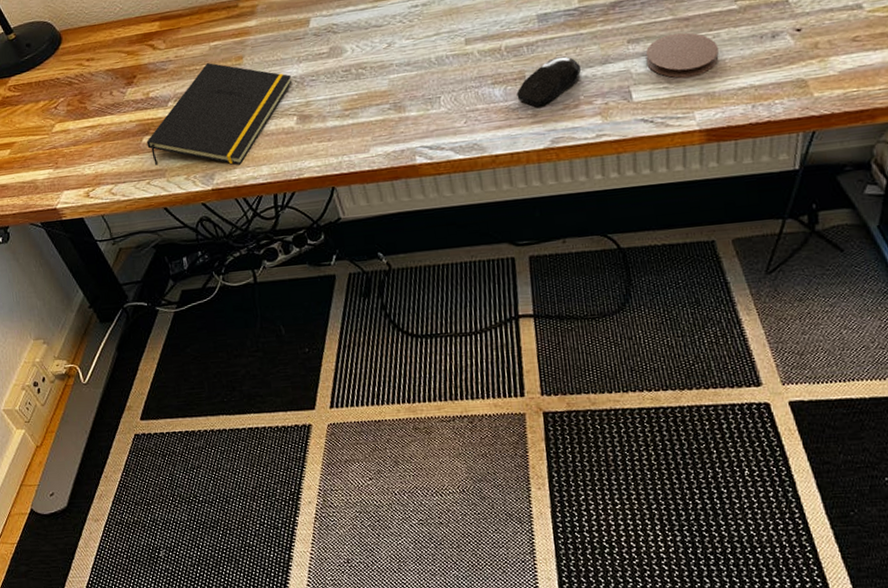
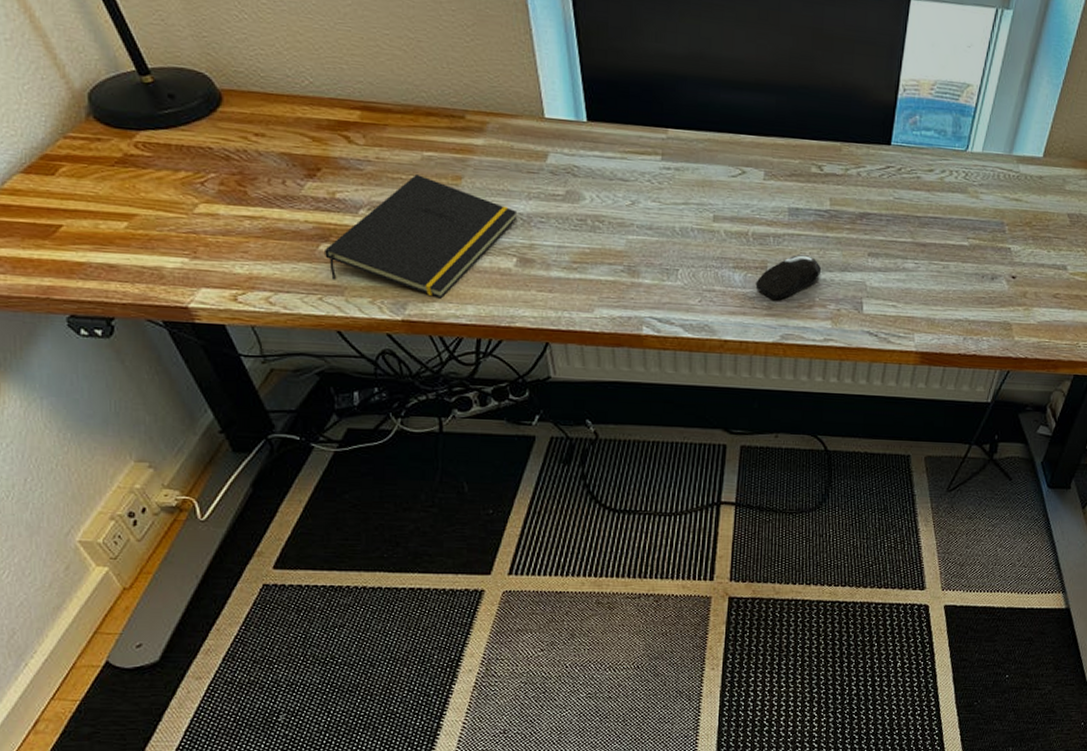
coaster: present [646,32,719,78] -> none [881,256,946,301]

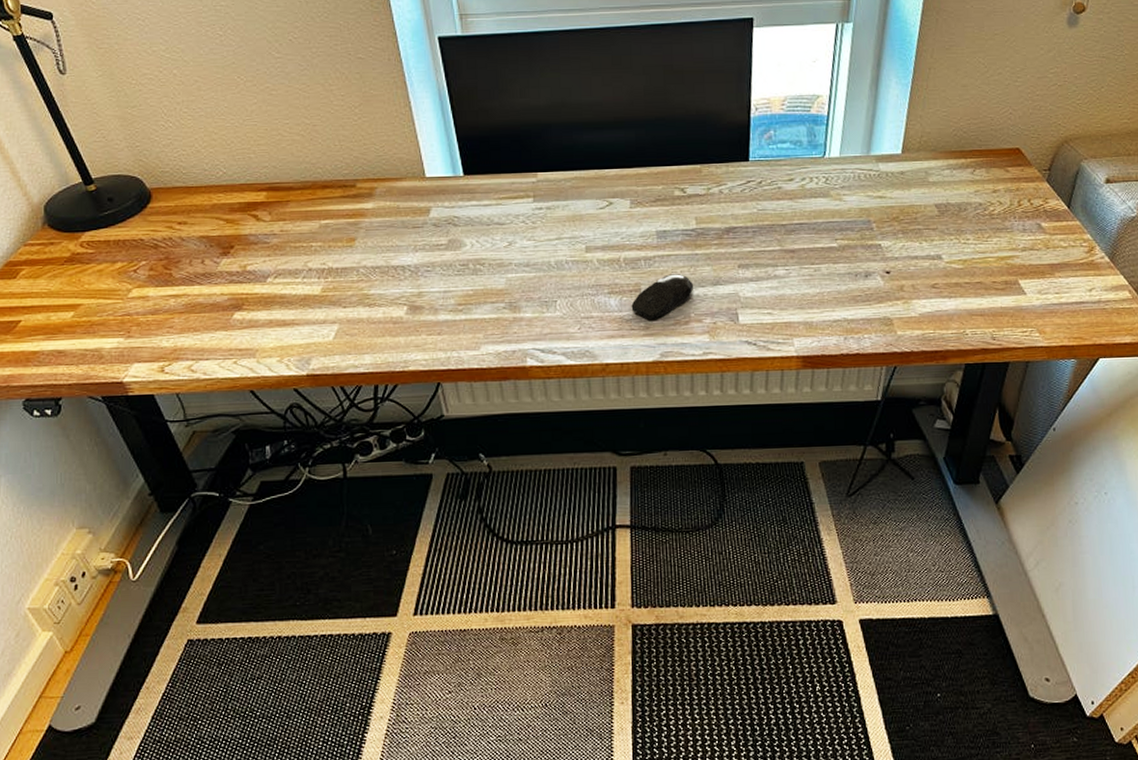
notepad: present [325,175,518,299] -> none [238,241,406,352]

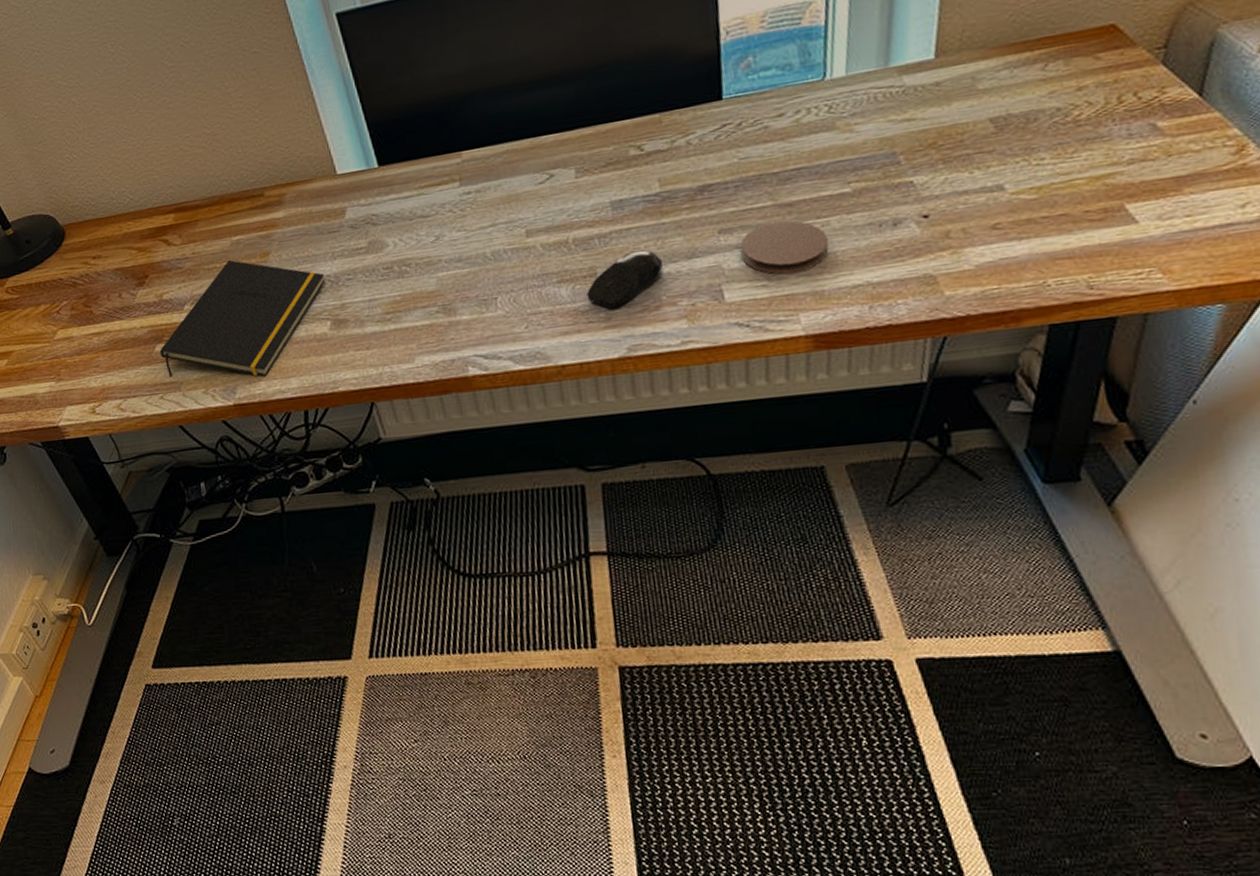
notepad: none [238,241,406,352] -> present [160,260,326,378]
coaster: none [754,264,819,305] -> present [741,220,829,275]

